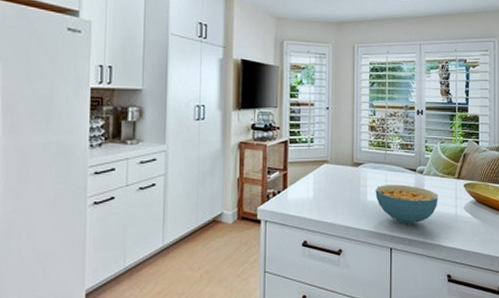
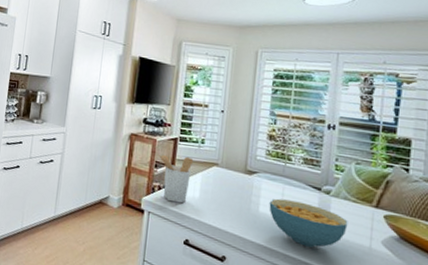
utensil holder: none [269,158,305,206] -> present [158,153,194,204]

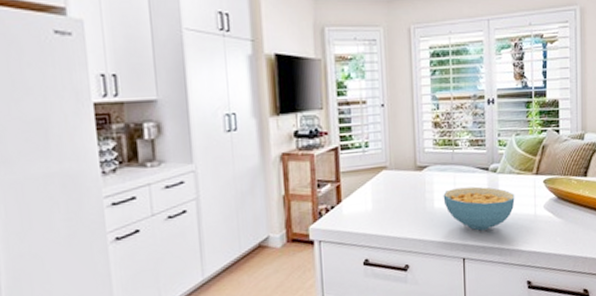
utensil holder: present [158,153,194,204] -> none [318,166,360,223]

